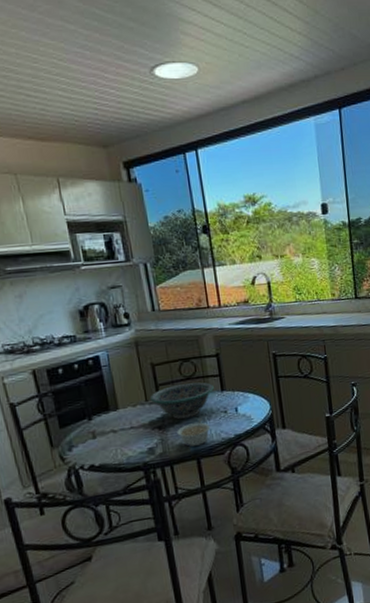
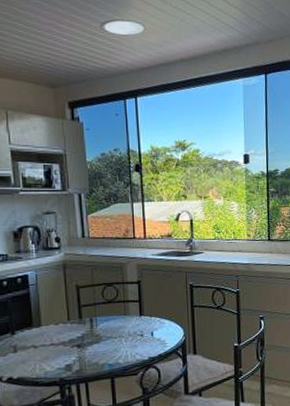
decorative bowl: present [149,382,214,420] -> none [72,306,133,340]
legume: present [177,418,211,447] -> none [94,339,127,366]

